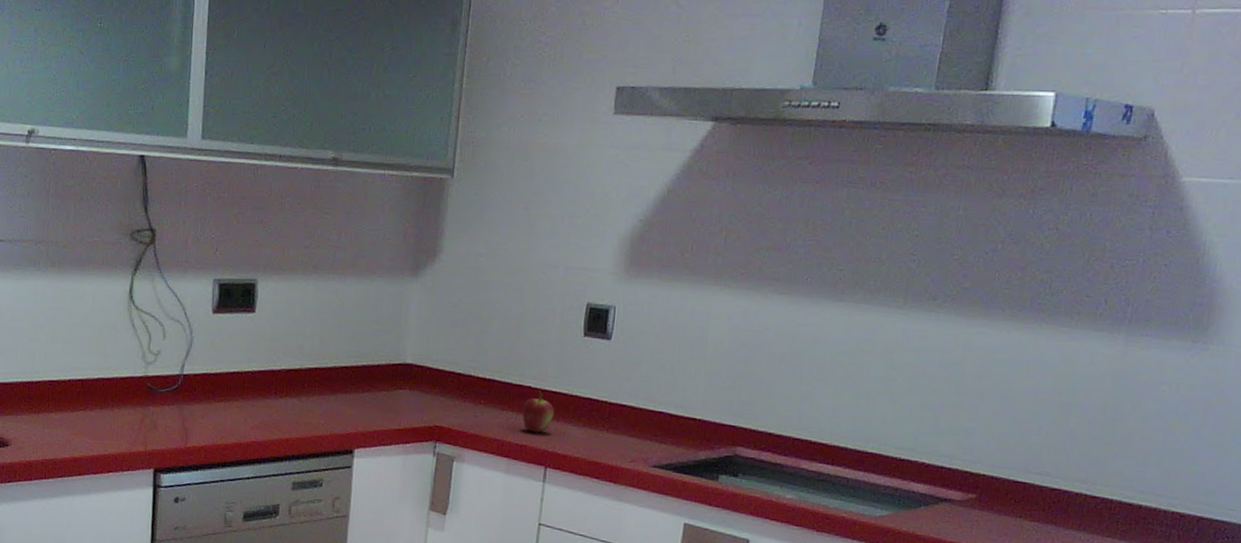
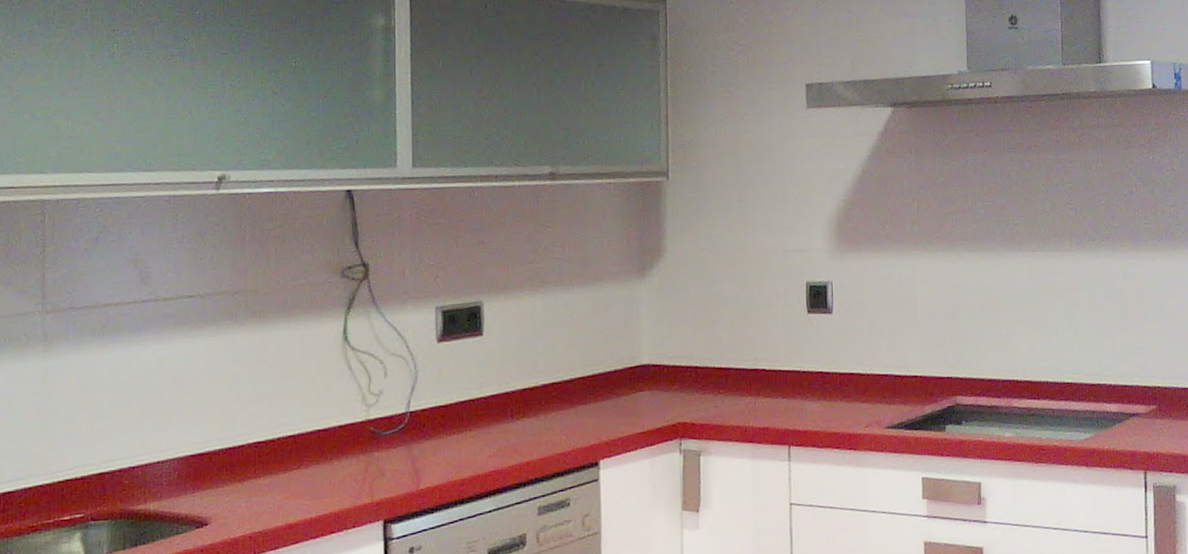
fruit: present [522,389,555,433] -> none [760,370,791,414]

